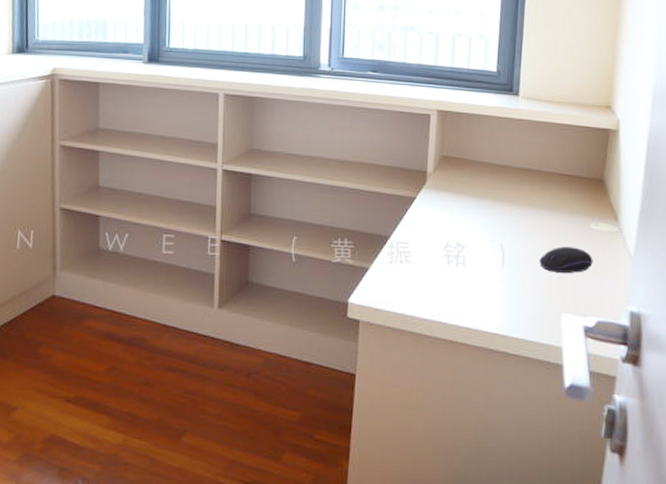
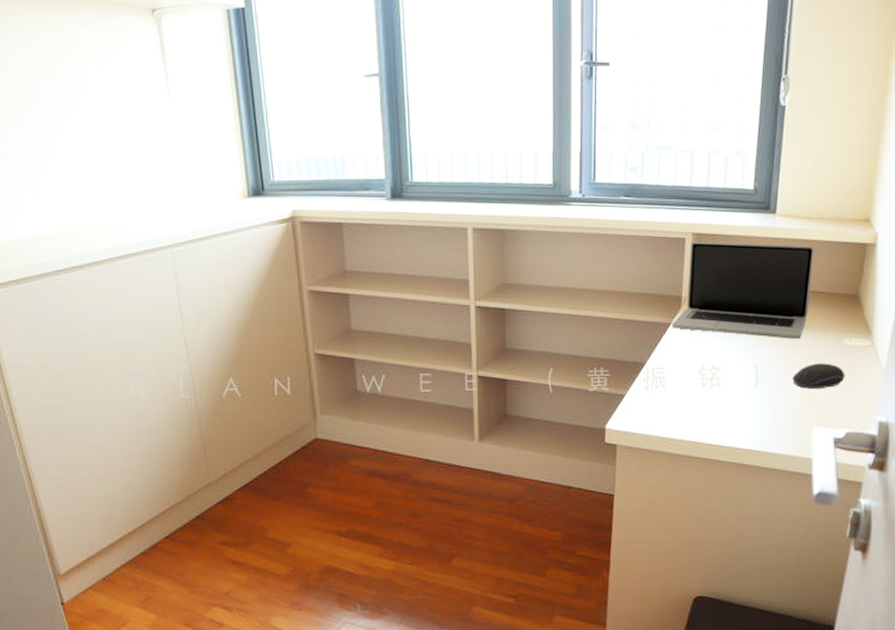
laptop: none [416,118,558,220] -> present [671,241,815,339]

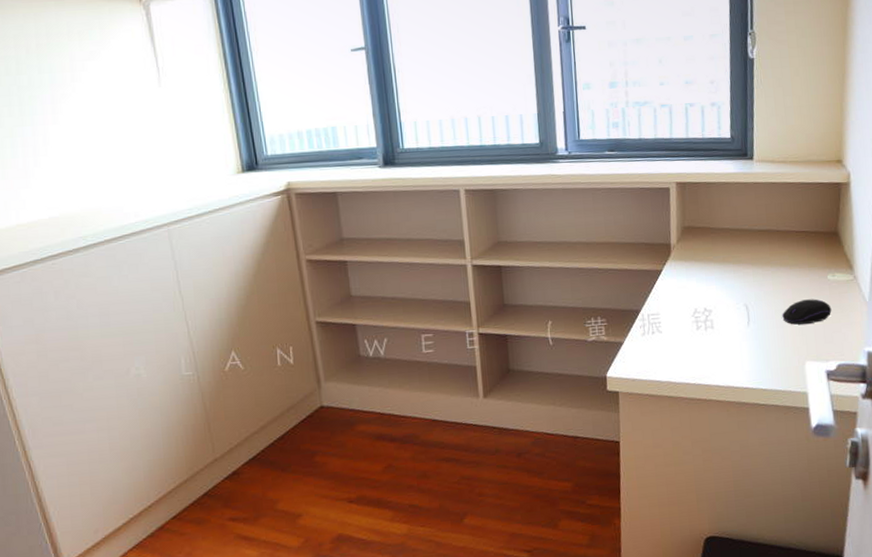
laptop: present [671,241,815,339] -> none [663,187,793,278]

